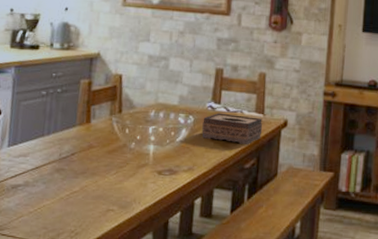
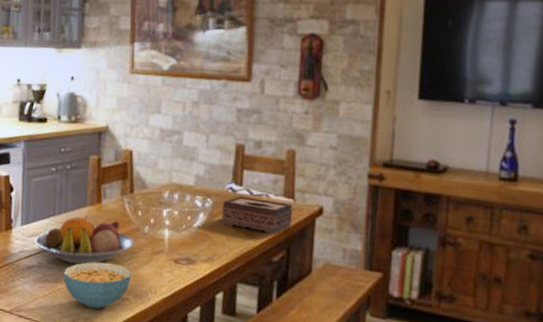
fruit bowl: none [21,134,121,181] -> present [34,215,135,265]
cereal bowl: none [49,177,117,222] -> present [63,262,131,310]

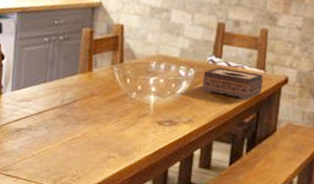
fruit bowl: present [34,215,135,265] -> none [24,82,122,127]
cereal bowl: present [63,262,131,310] -> none [52,124,118,167]

